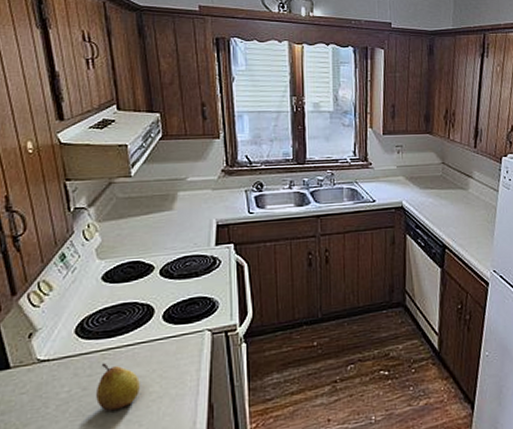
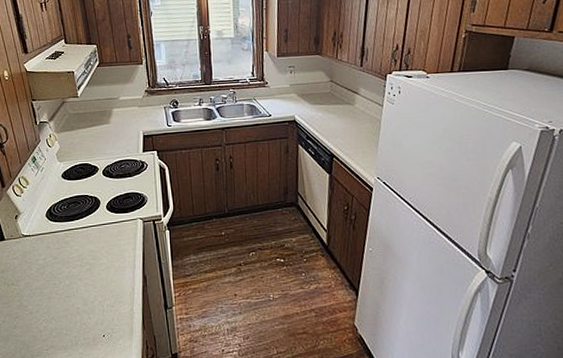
fruit: present [96,363,140,411] -> none [63,240,93,275]

